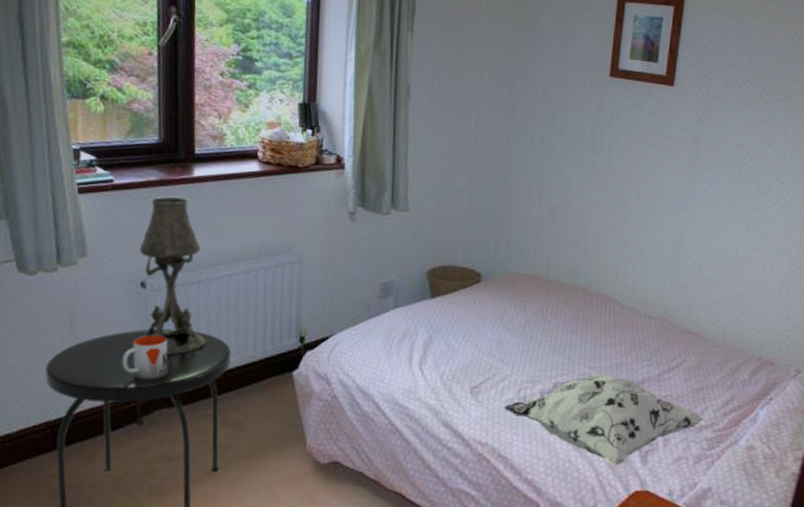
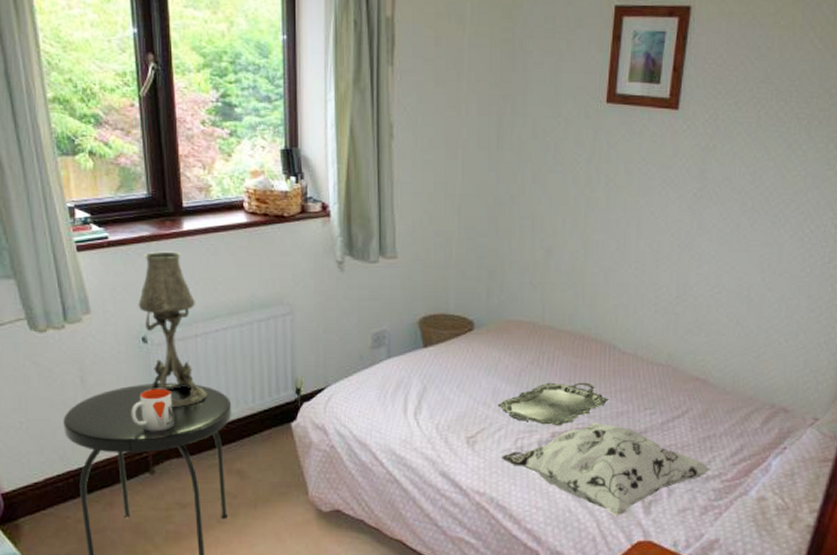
serving tray: none [502,334,609,377] -> present [497,382,609,426]

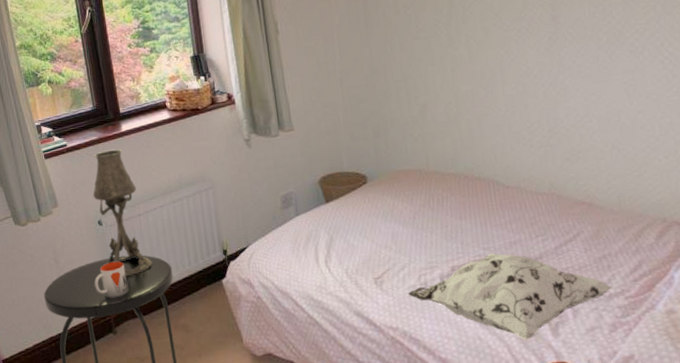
serving tray: present [497,382,609,426] -> none [398,217,501,261]

